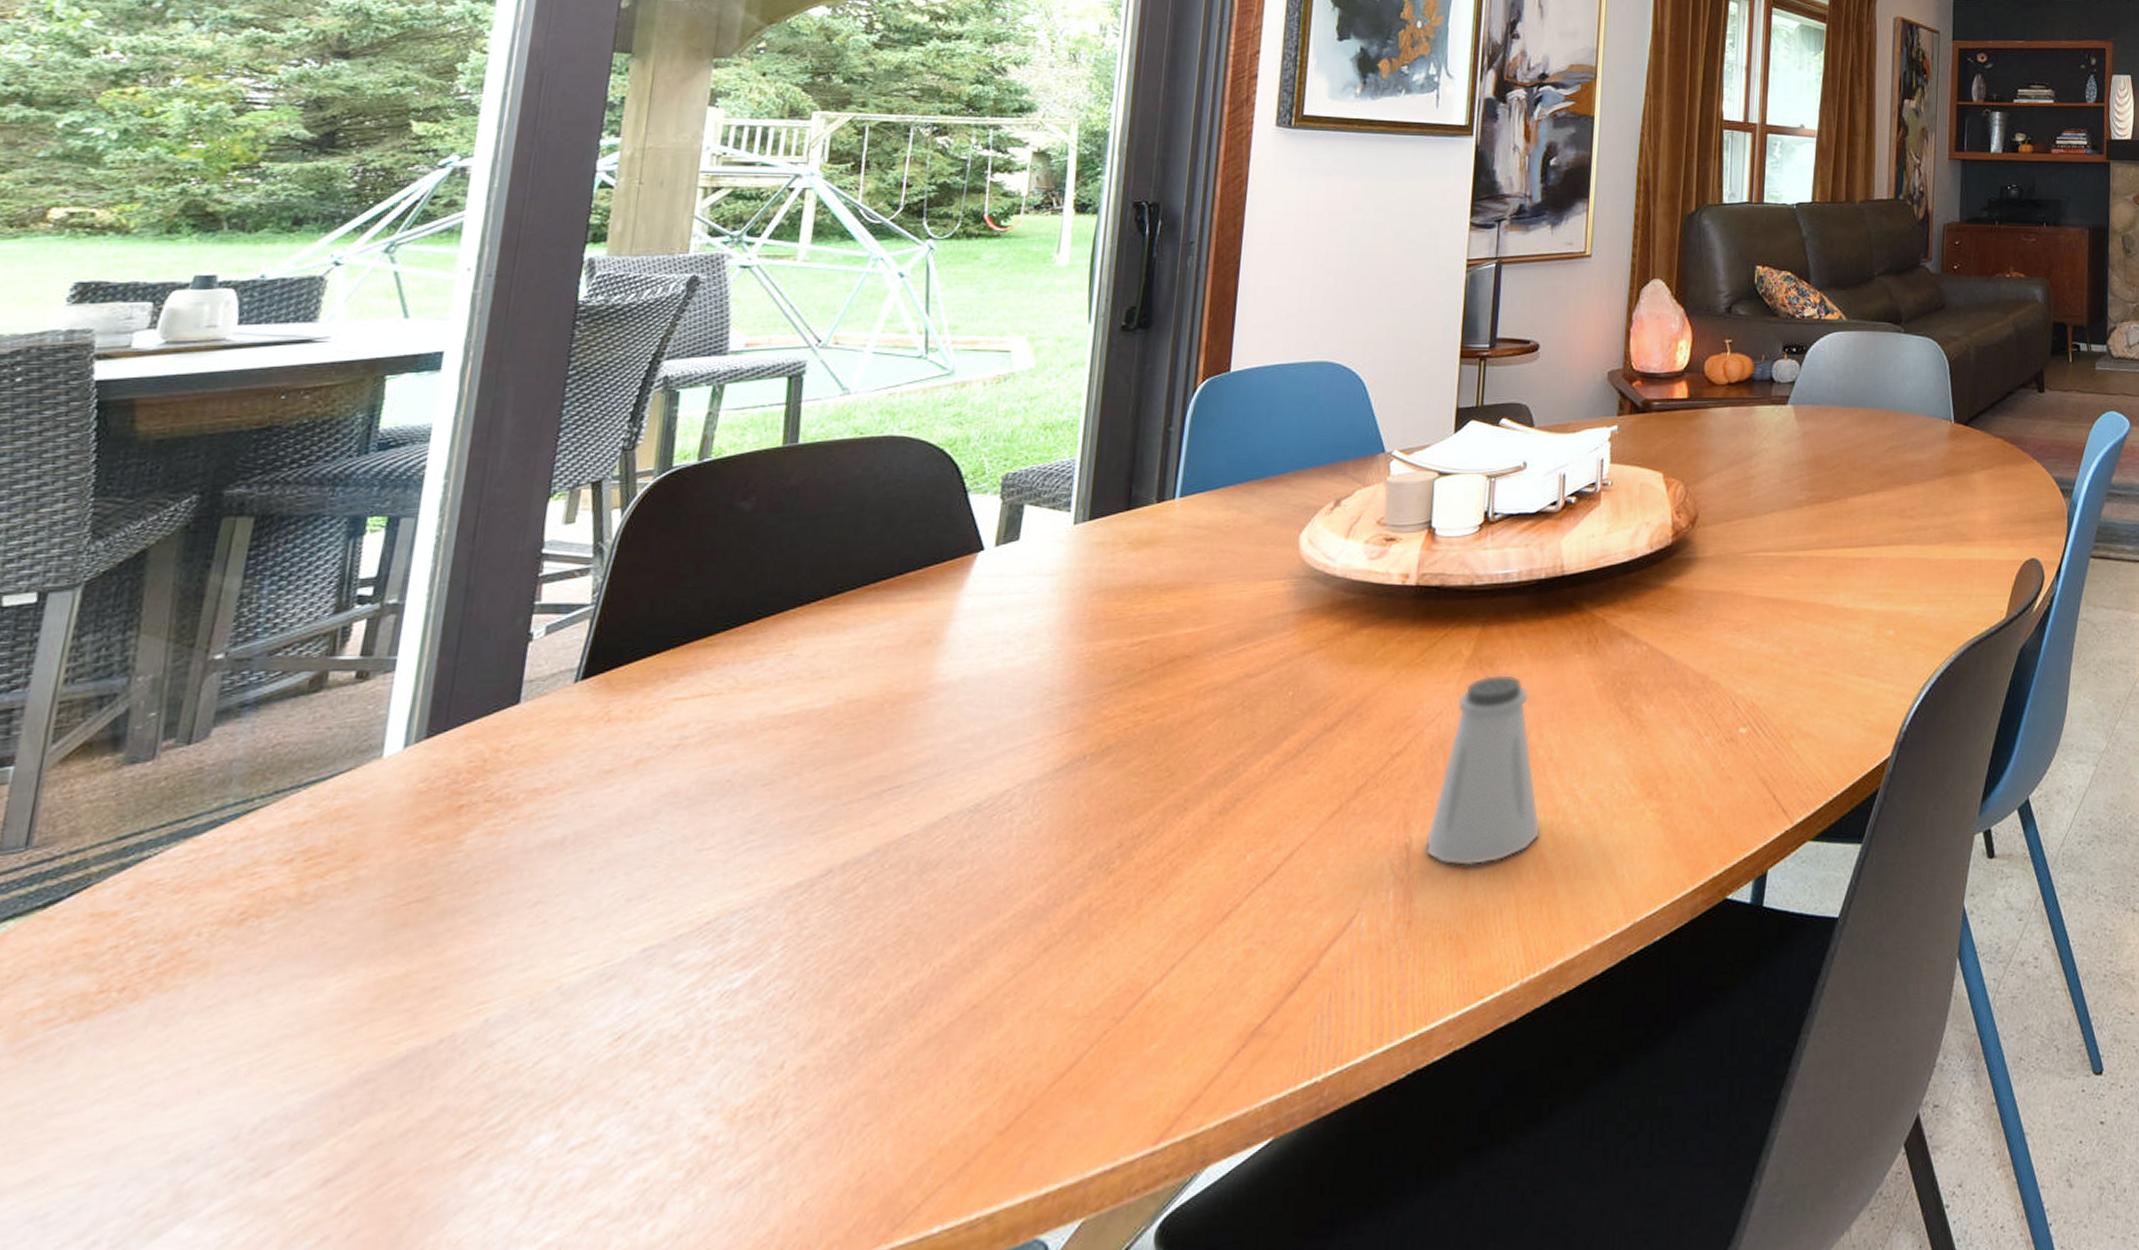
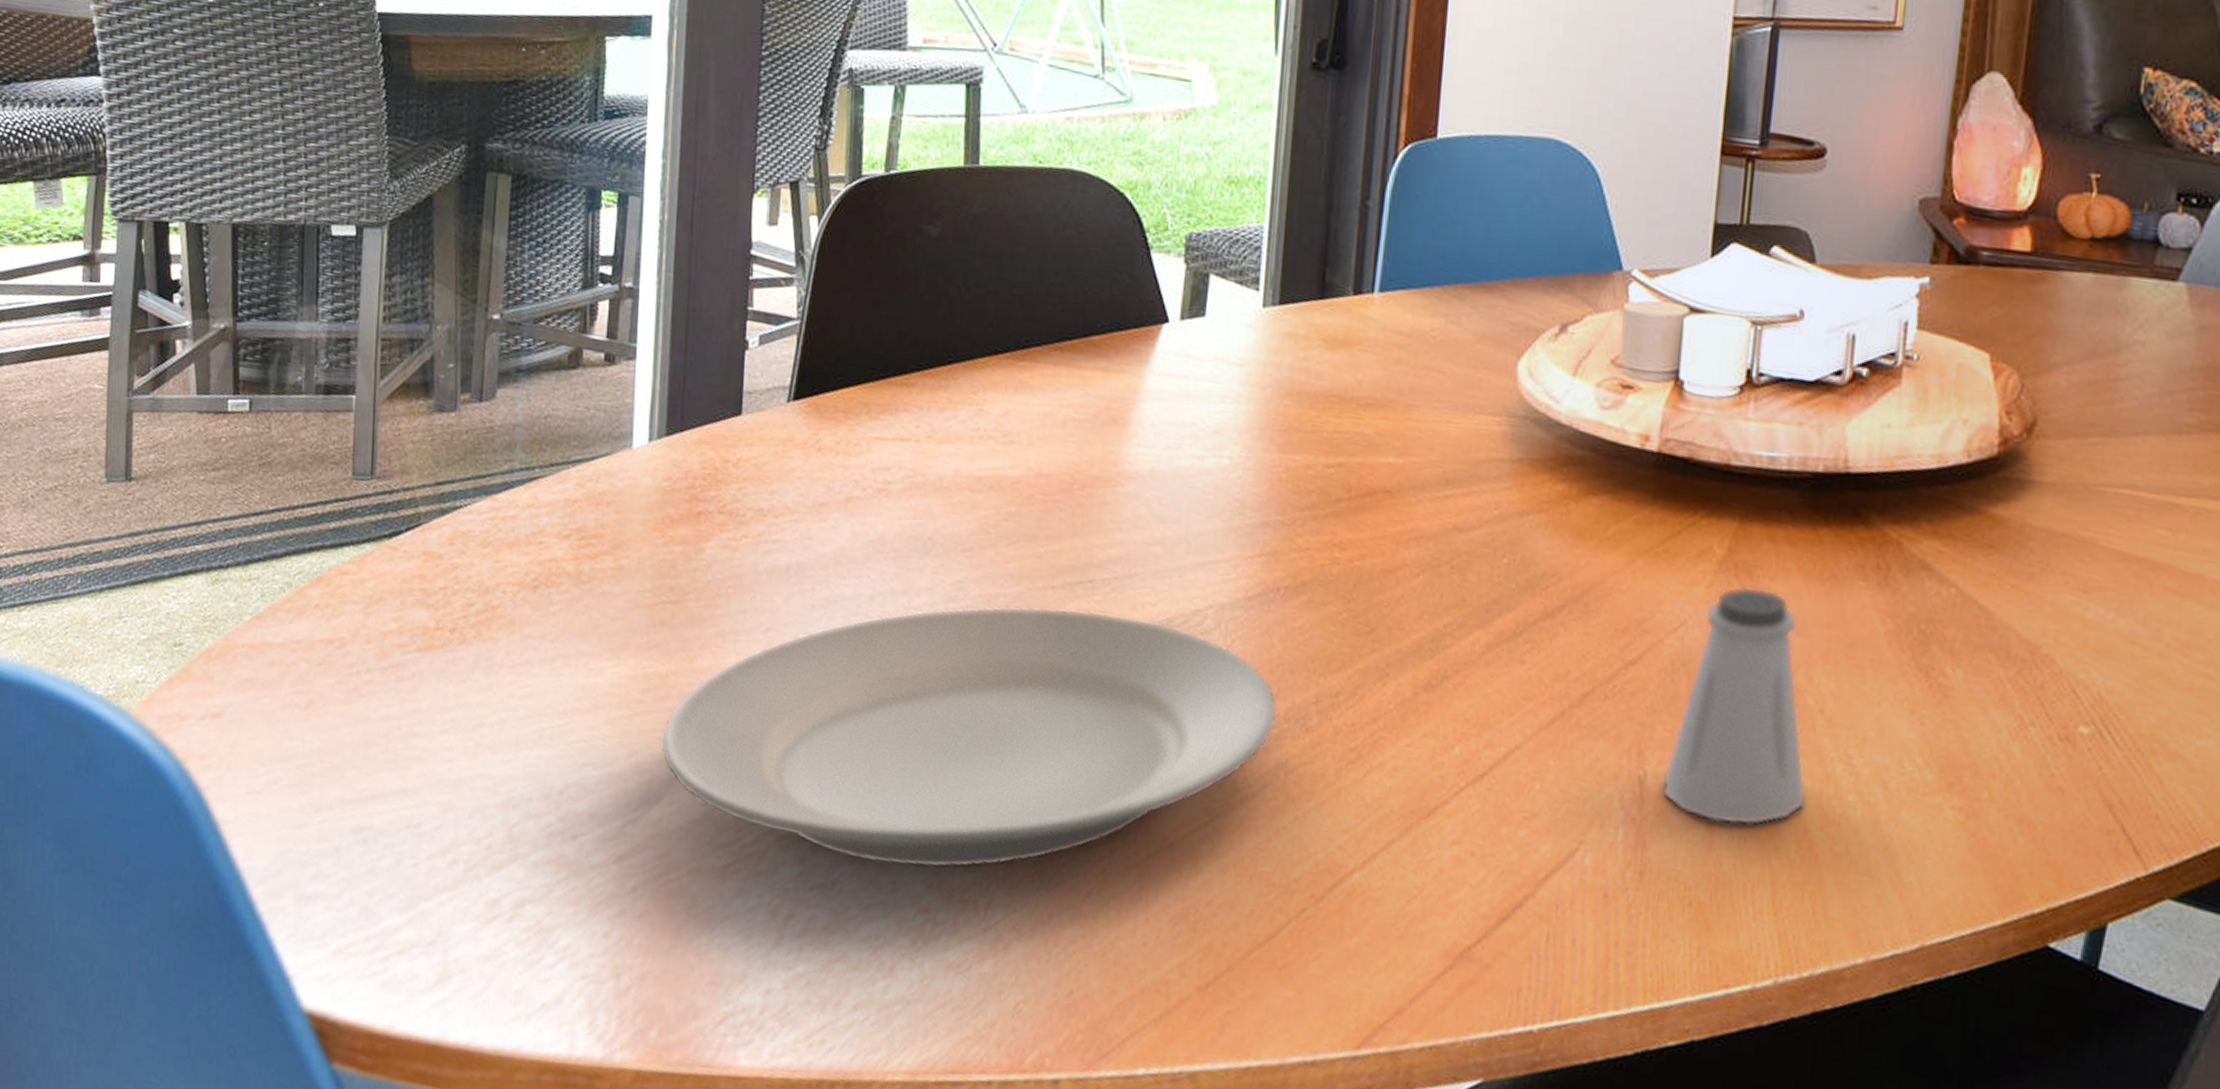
plate: none [391,809,1082,1109] -> present [660,606,1278,869]

